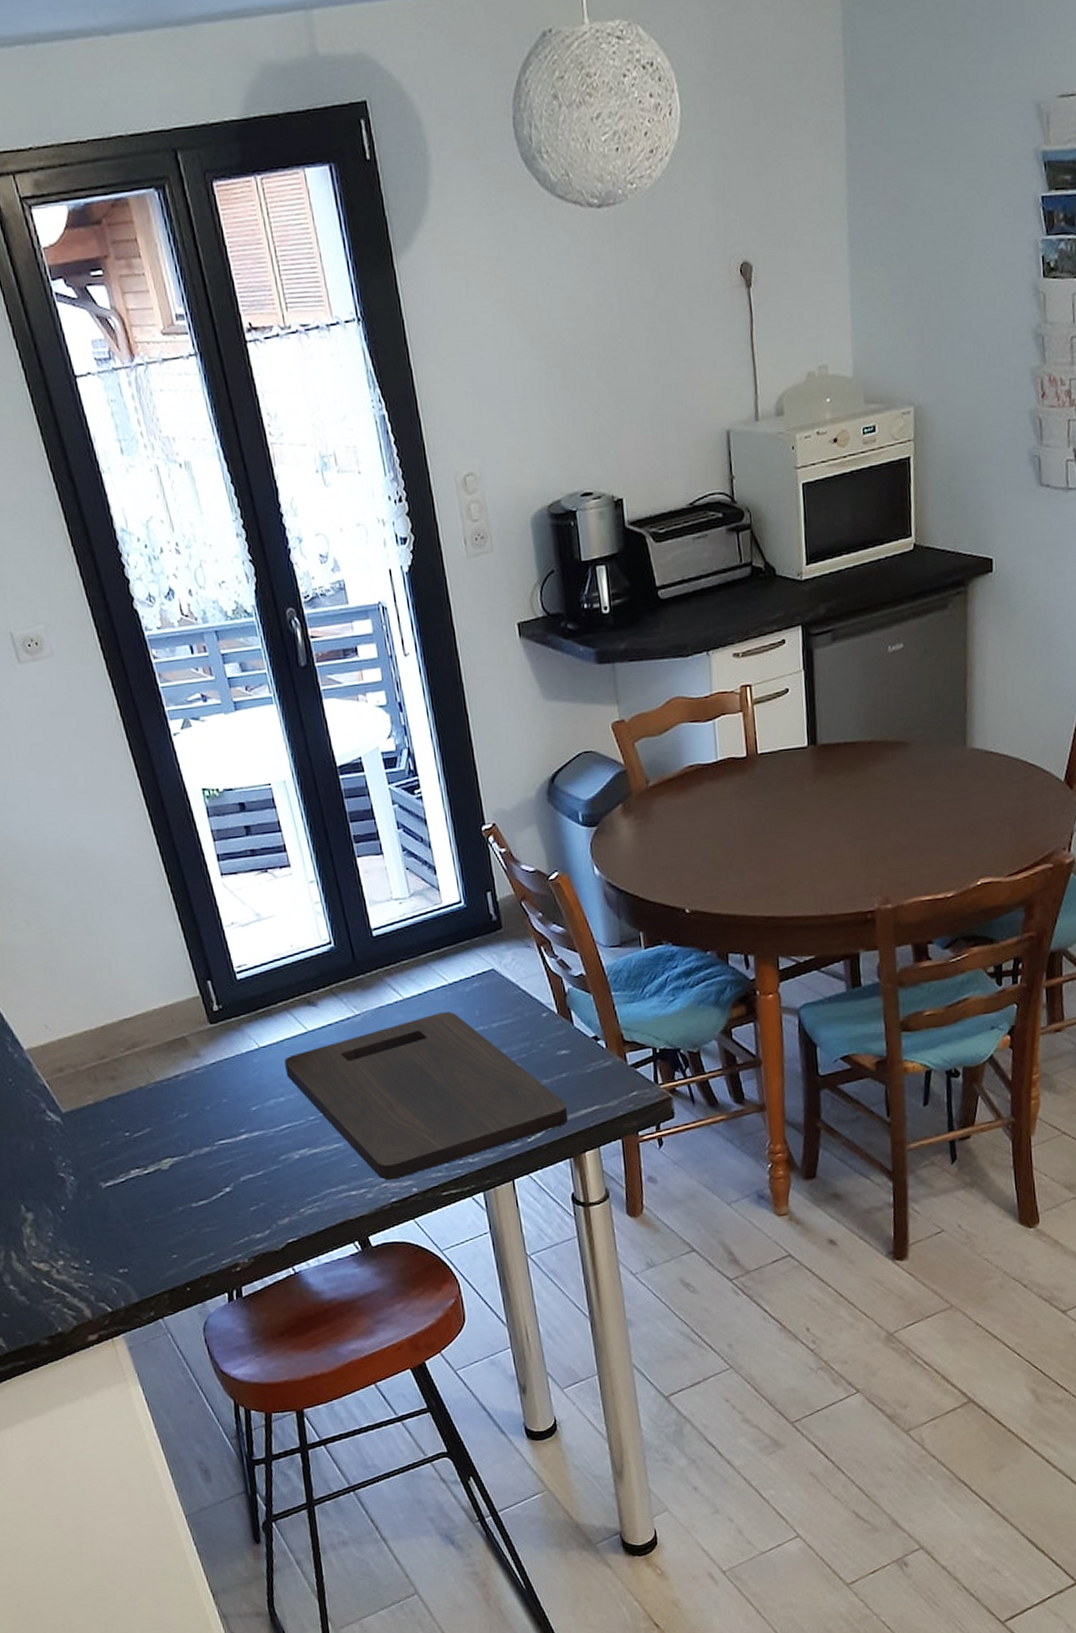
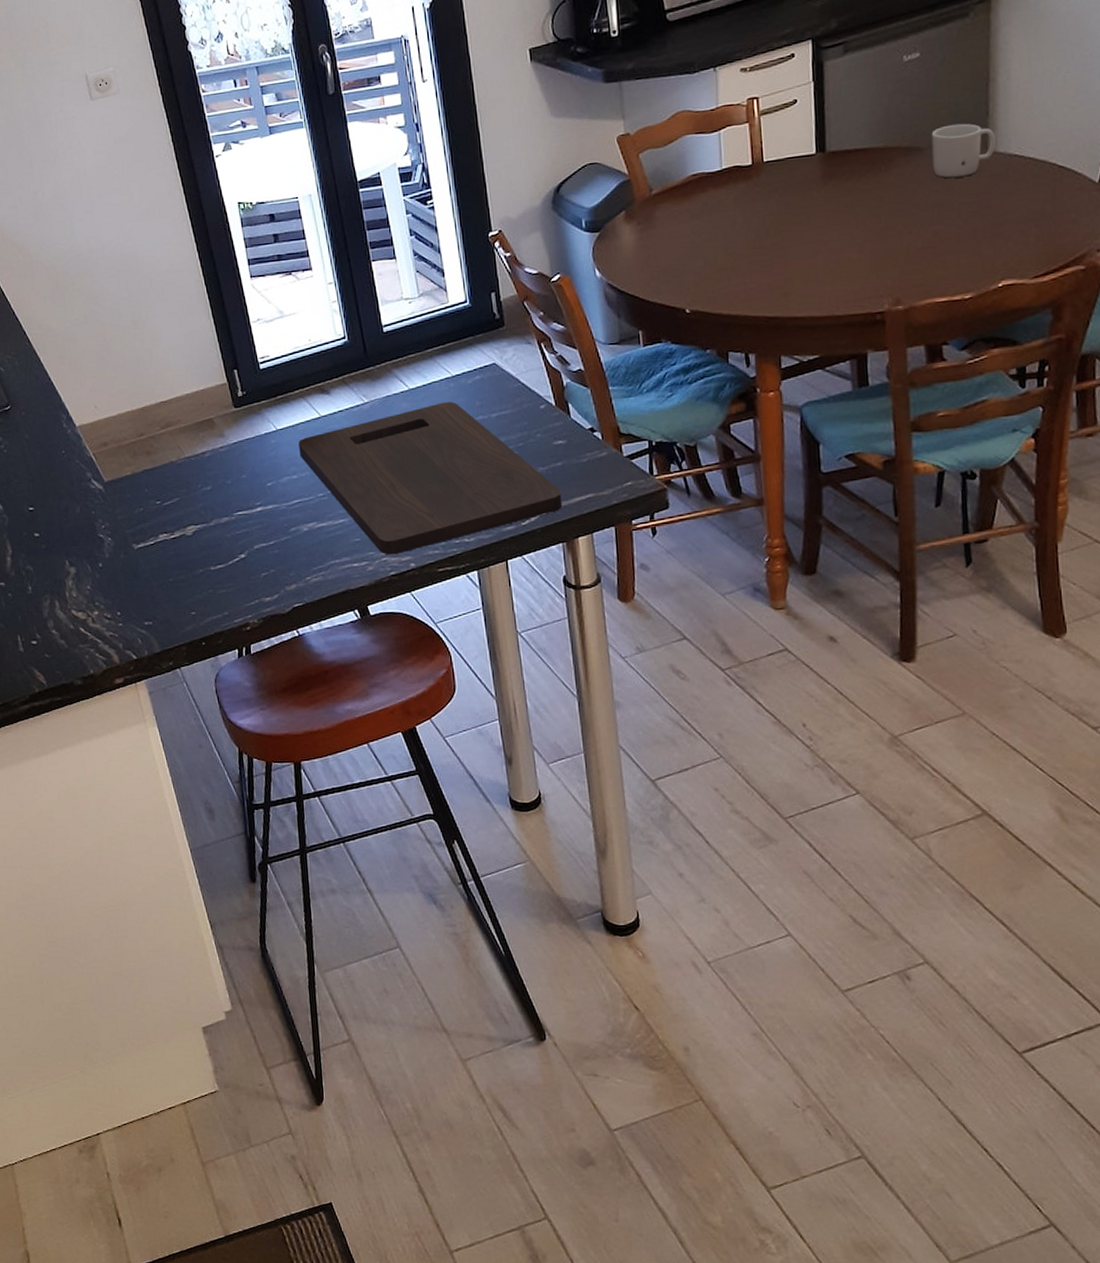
mug: none [915,718,974,775] -> present [931,123,997,179]

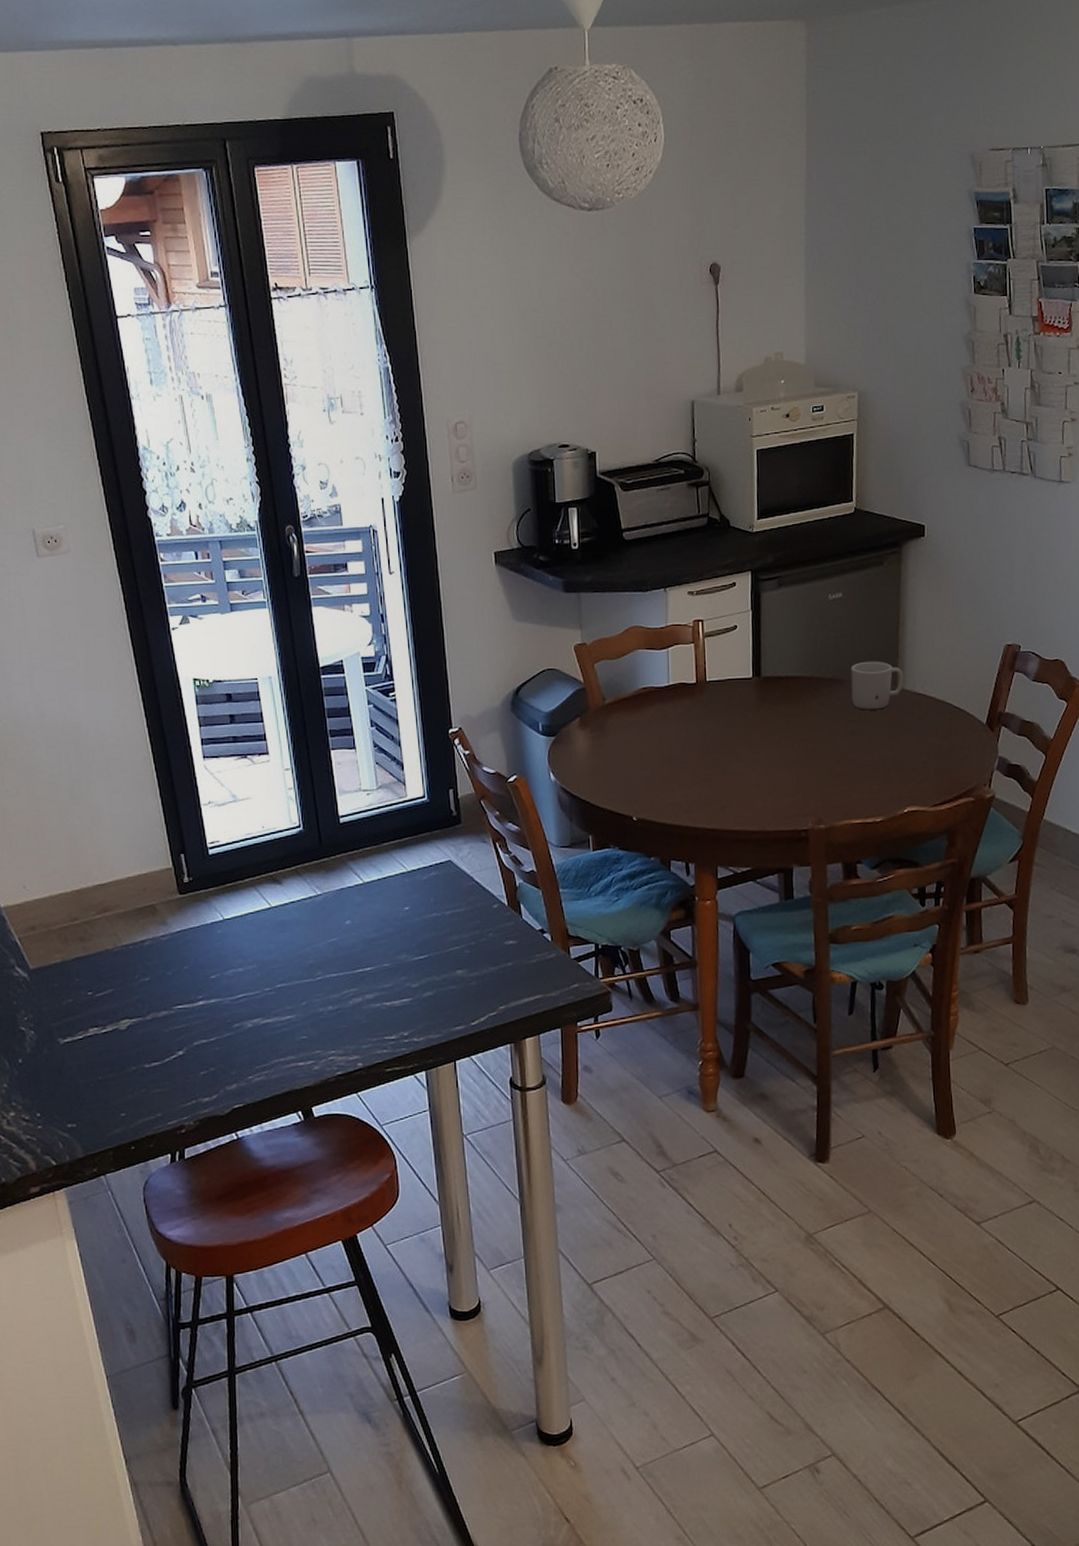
cutting board: present [299,401,563,555] -> none [247,897,512,1054]

